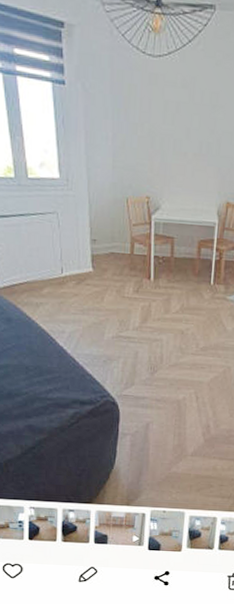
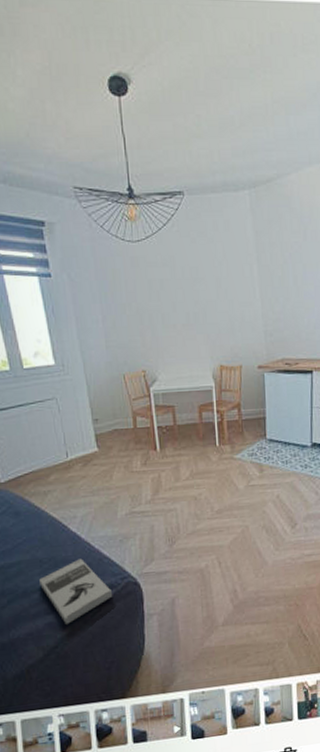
book: none [24,371,91,429] -> present [39,558,113,624]

